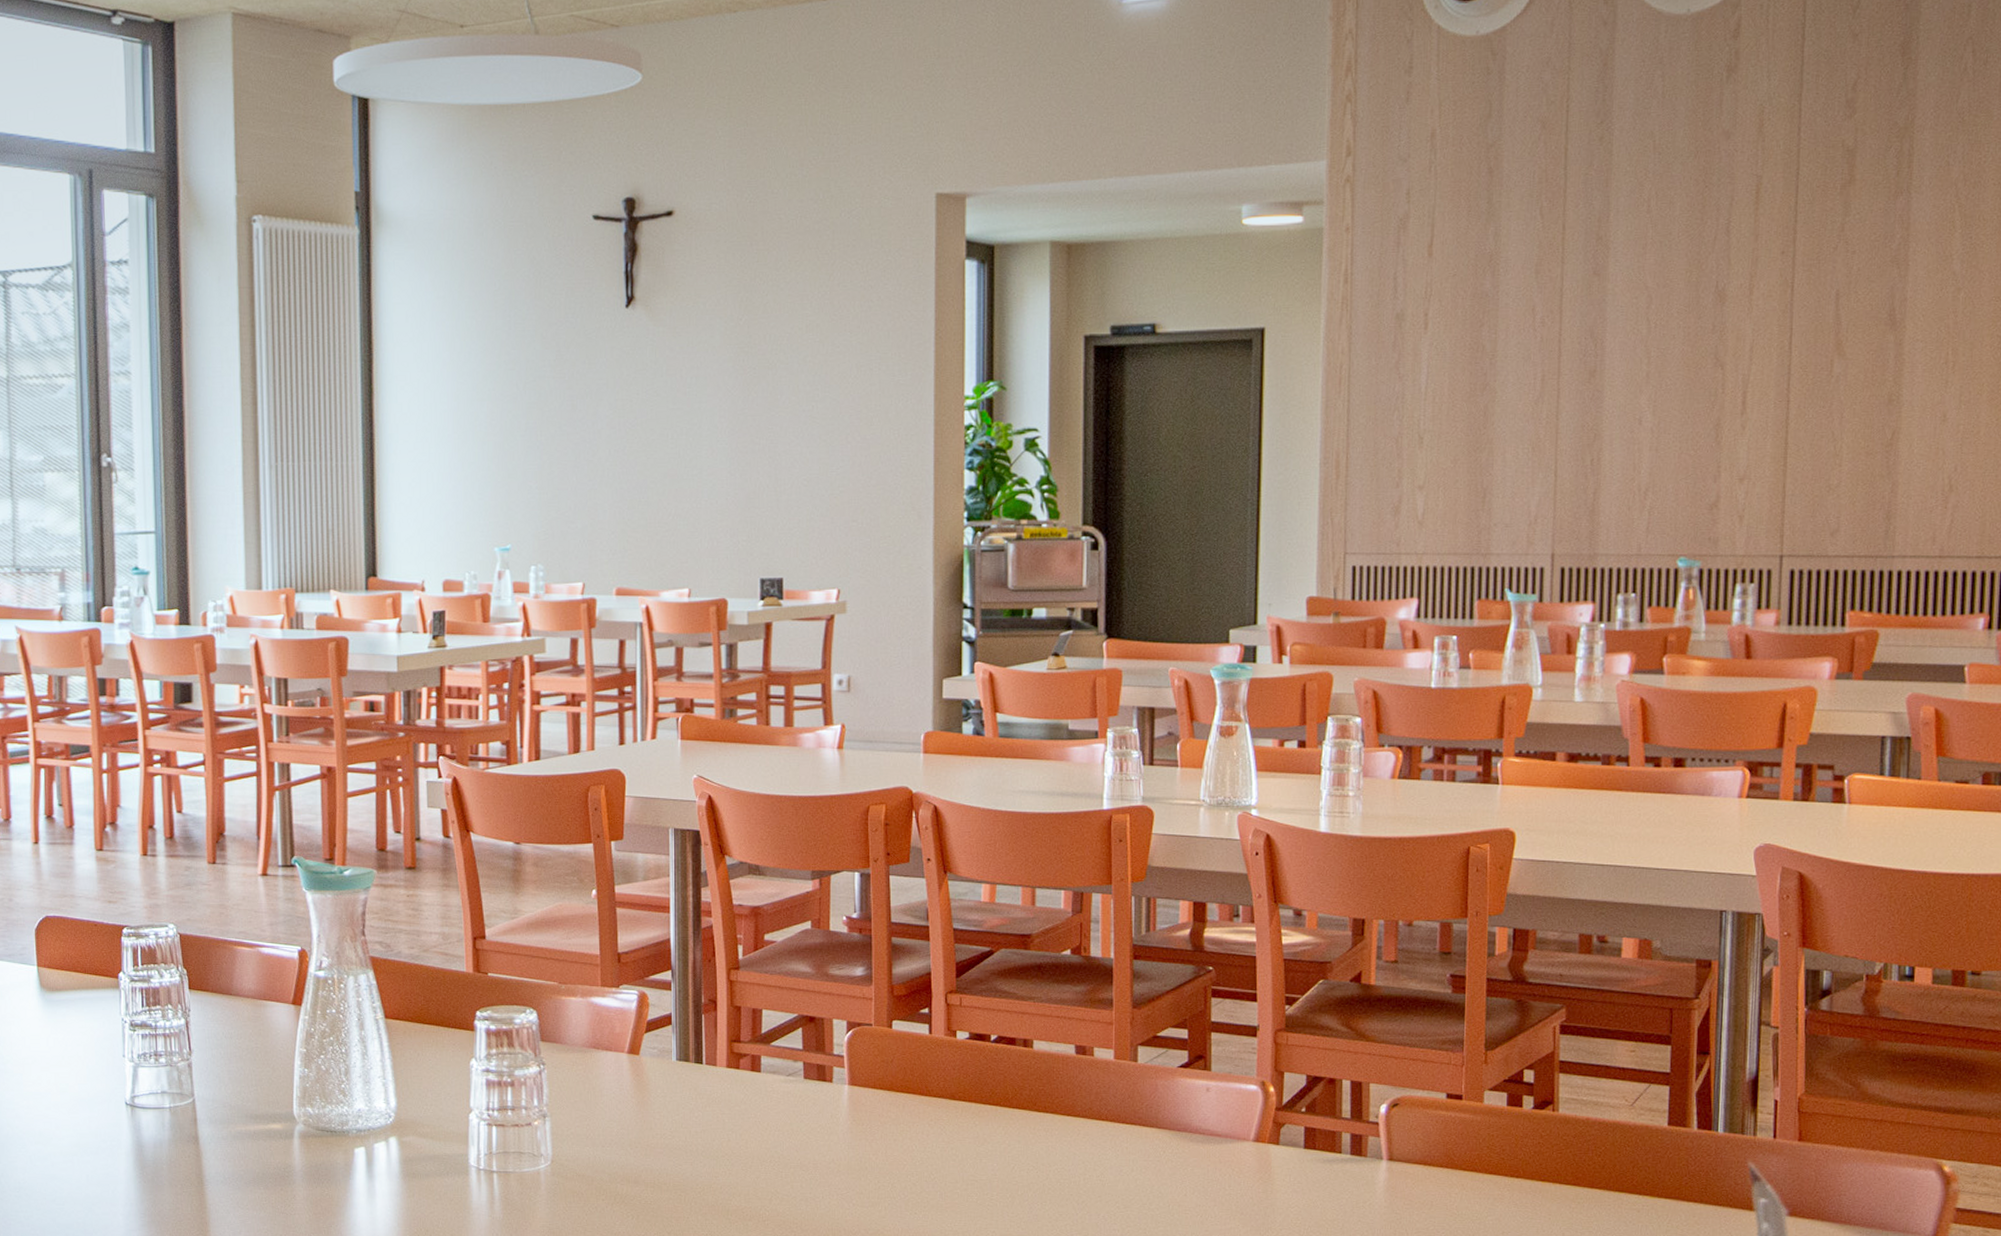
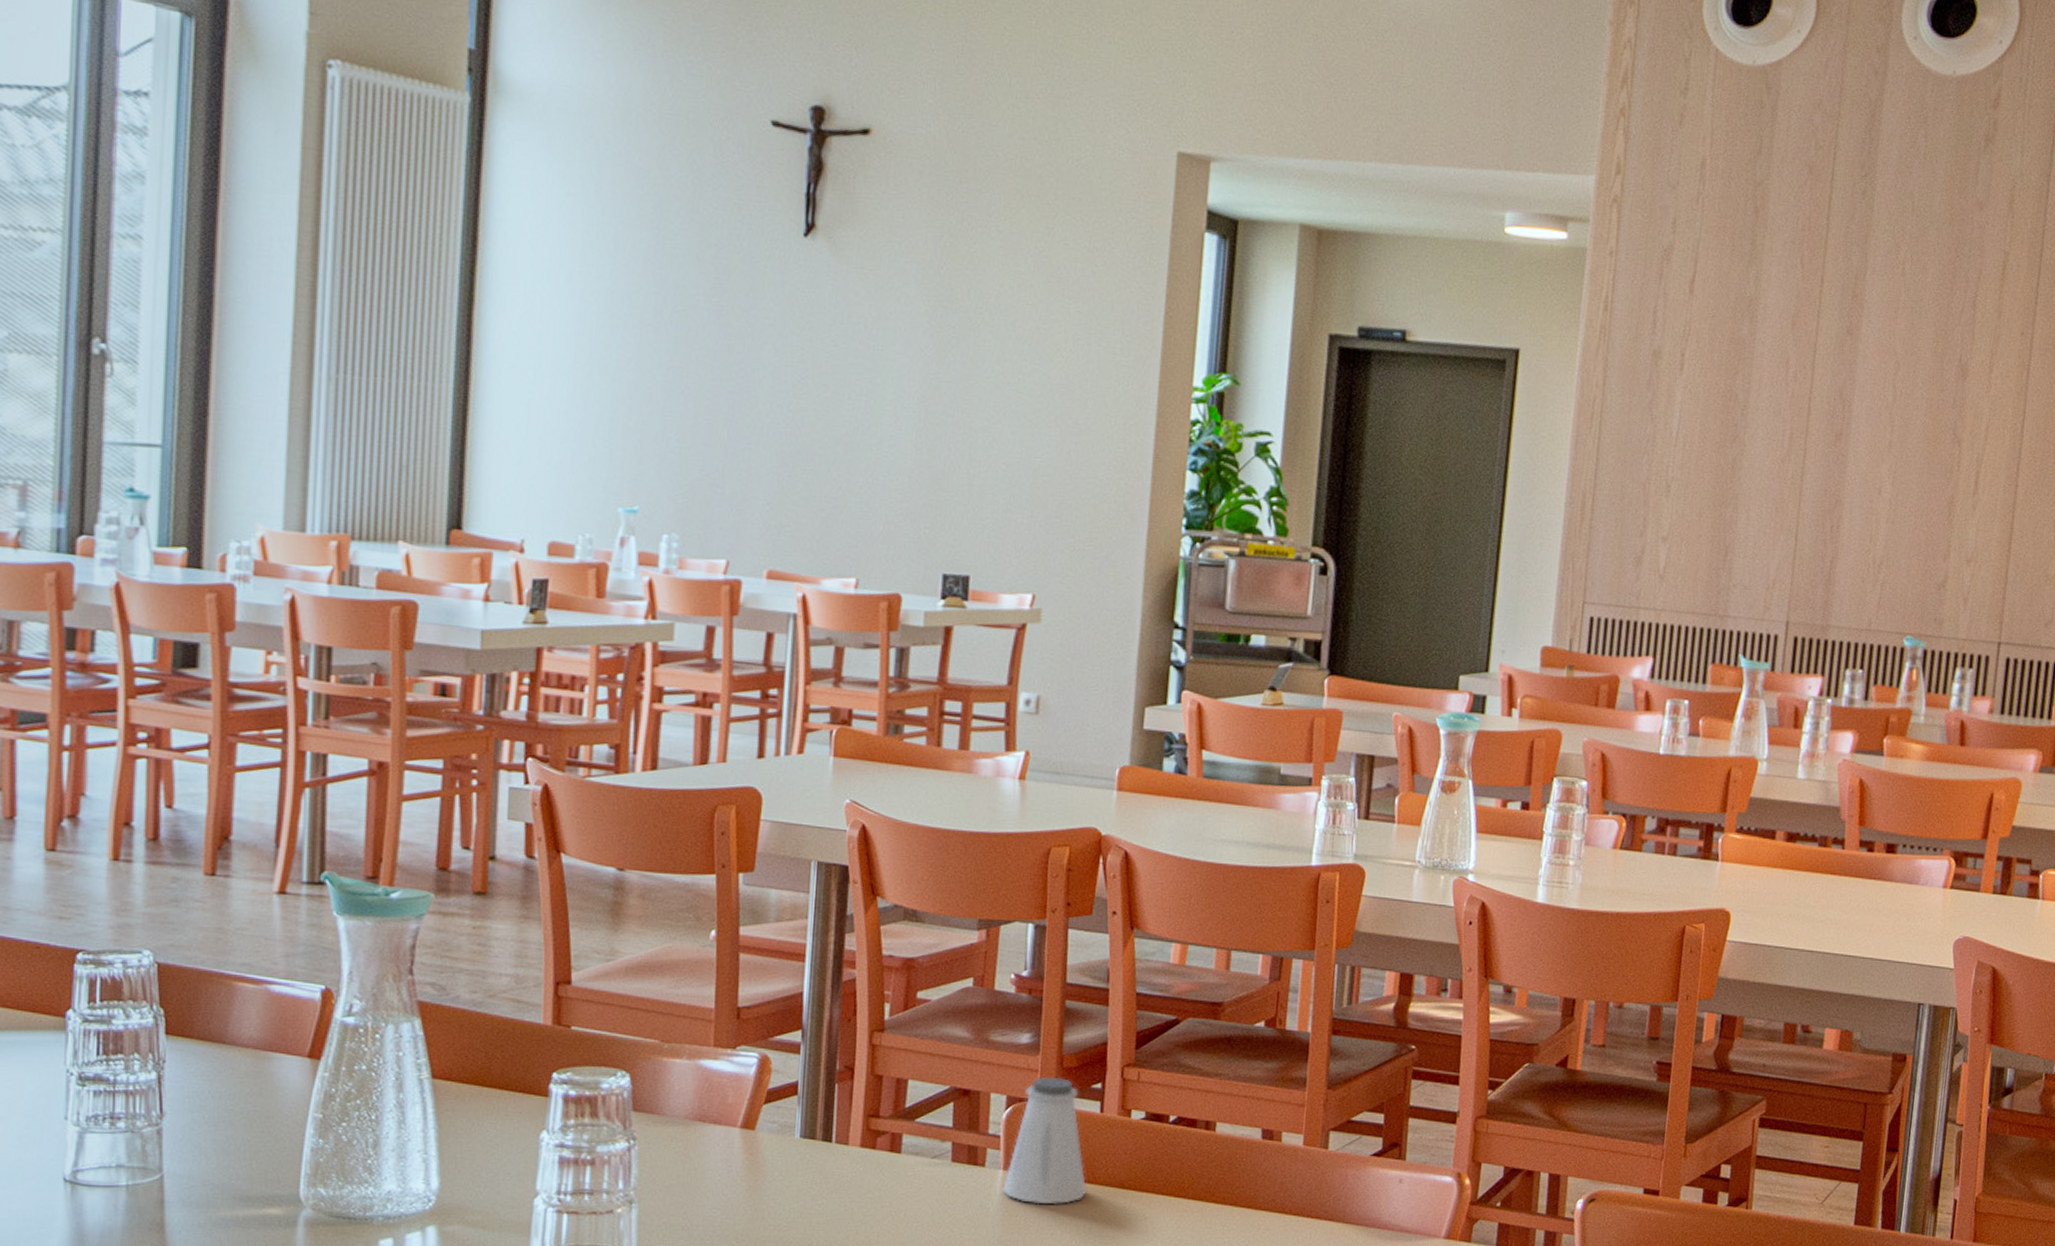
saltshaker: none [849,1003,922,1115] -> present [1002,1076,1087,1205]

